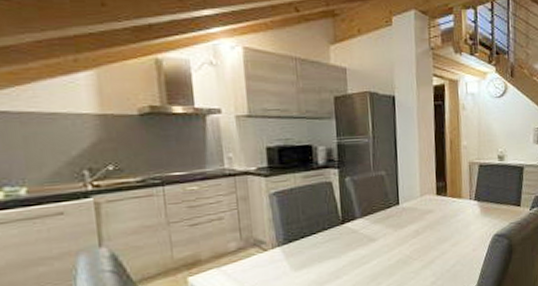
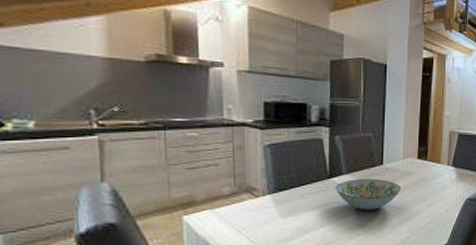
decorative bowl: none [349,220,422,256] -> present [335,179,402,210]

